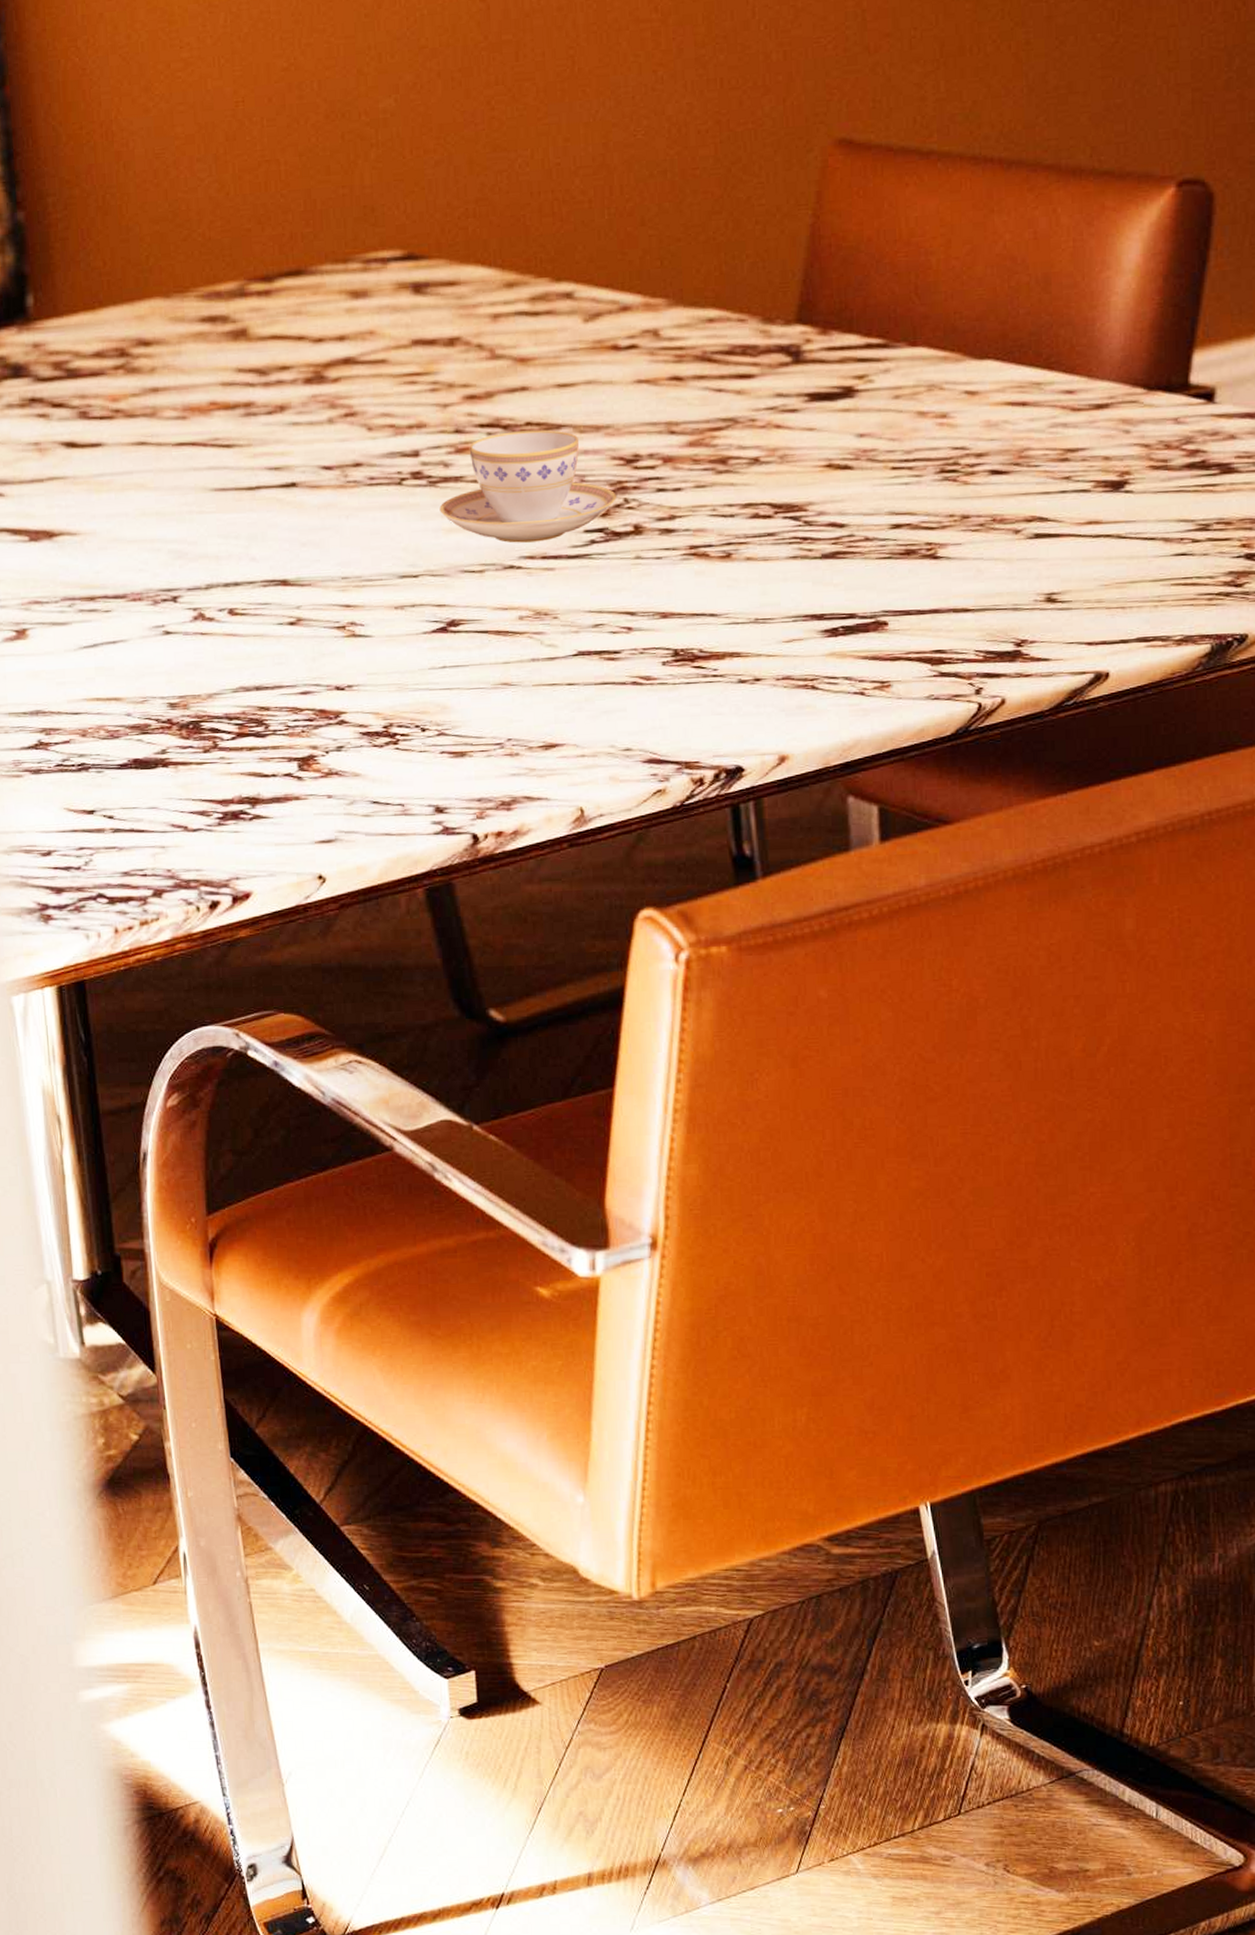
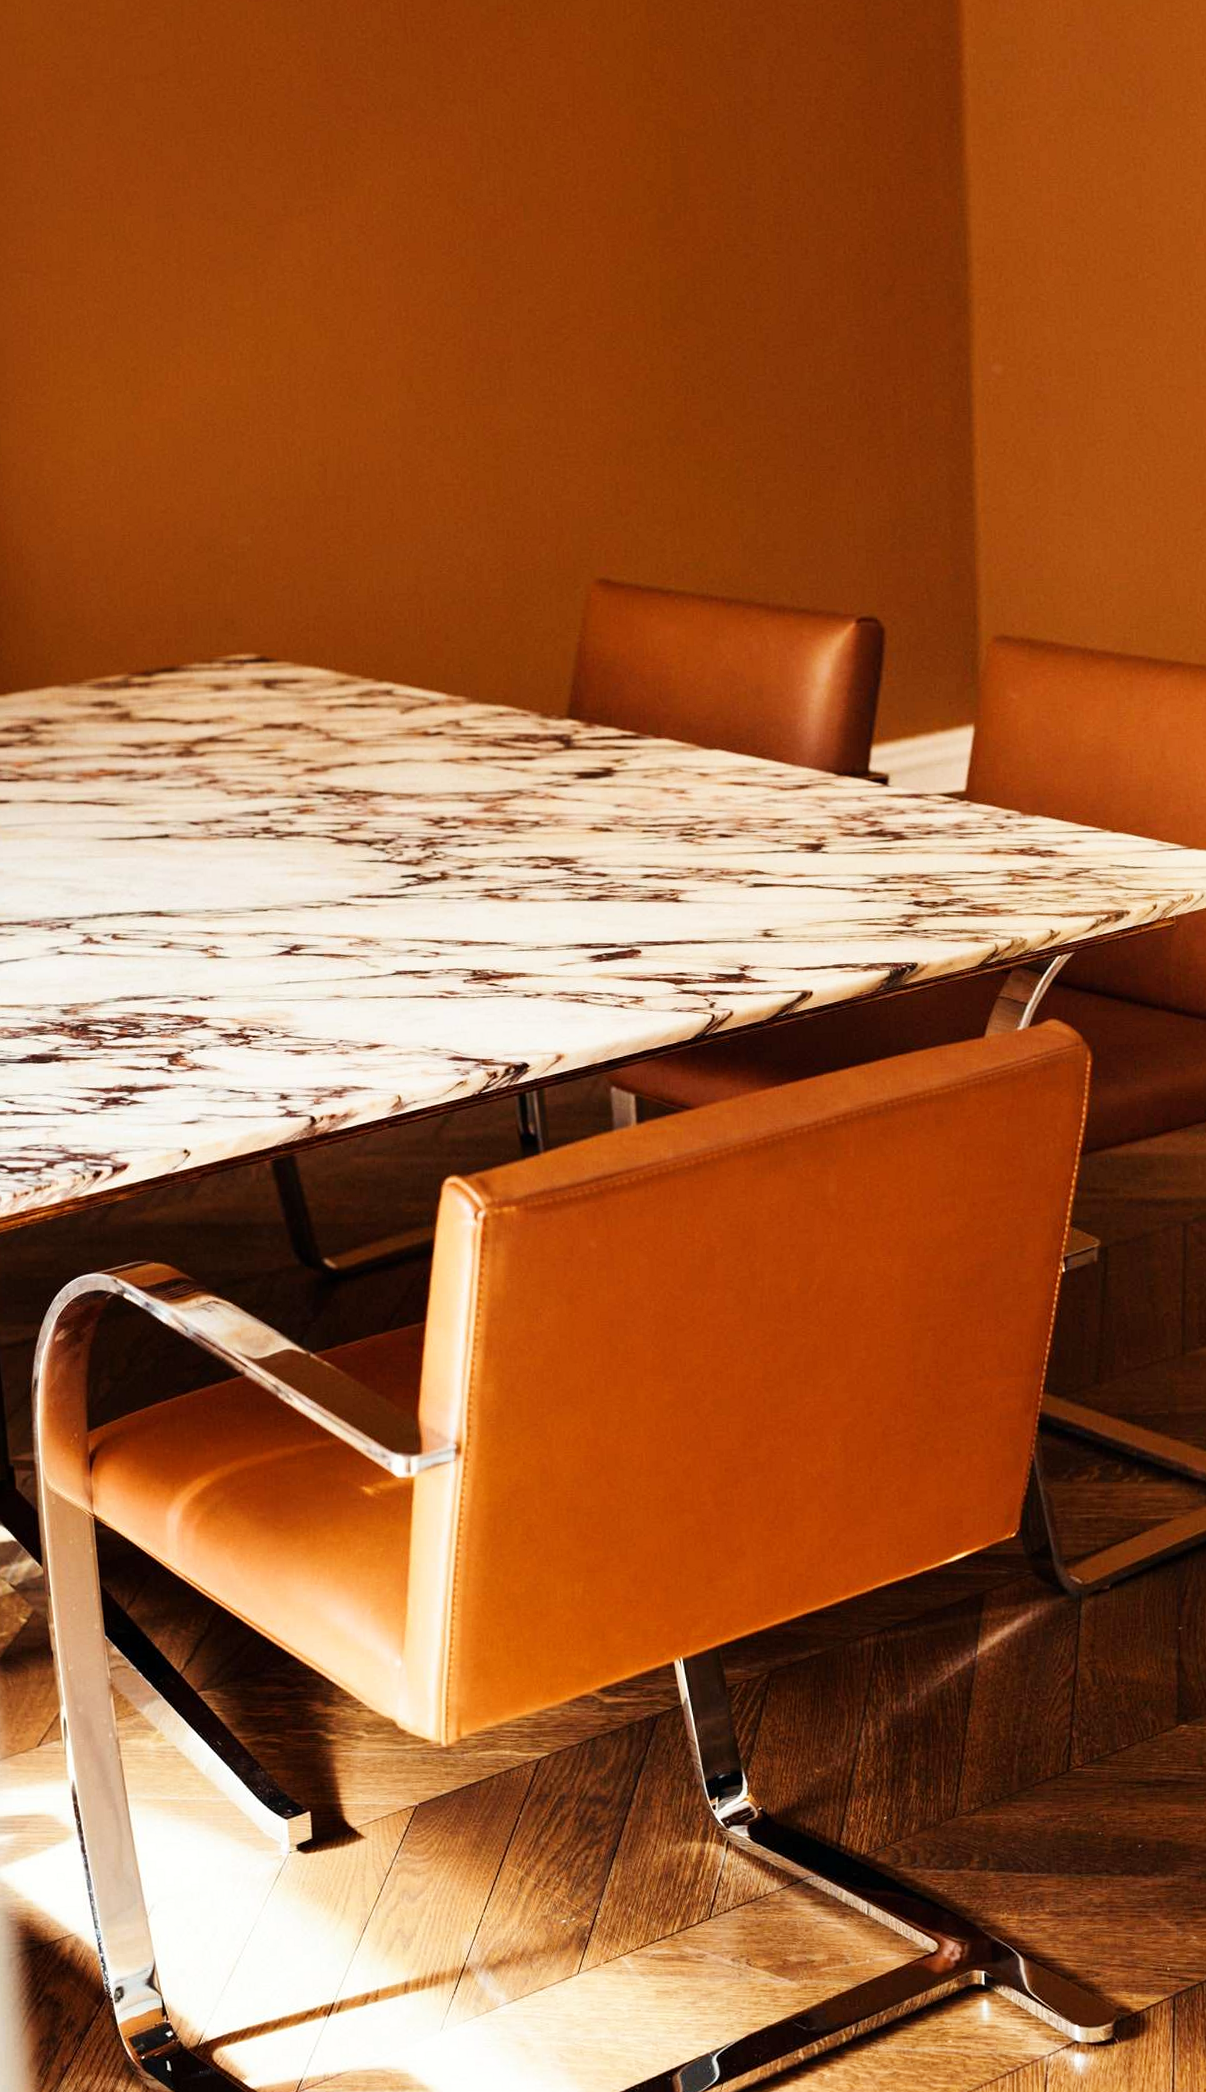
teacup: present [439,430,616,543] -> none [285,796,427,885]

